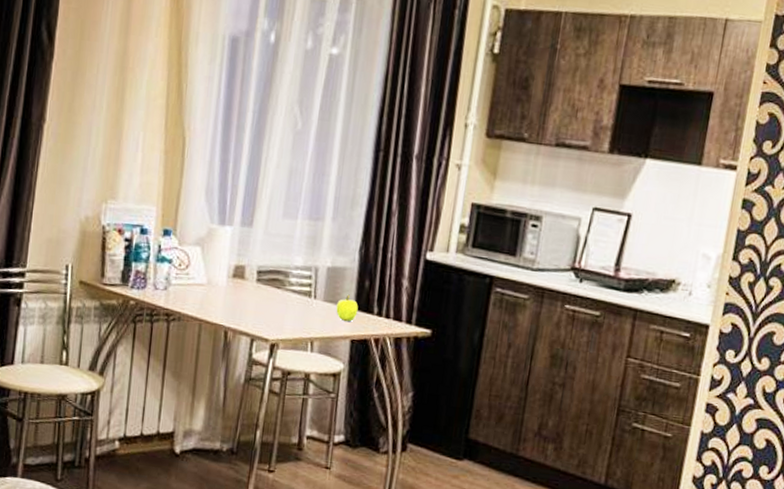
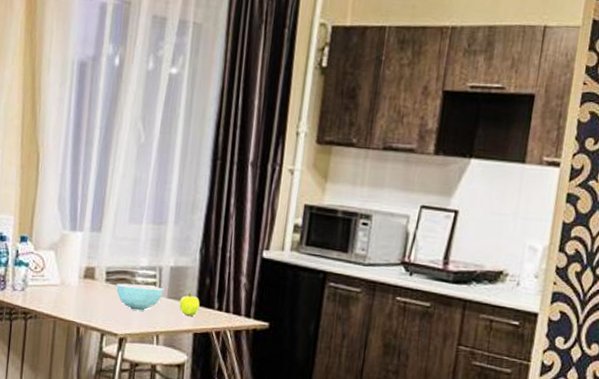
cereal bowl: none [268,284,319,315] -> present [116,283,164,311]

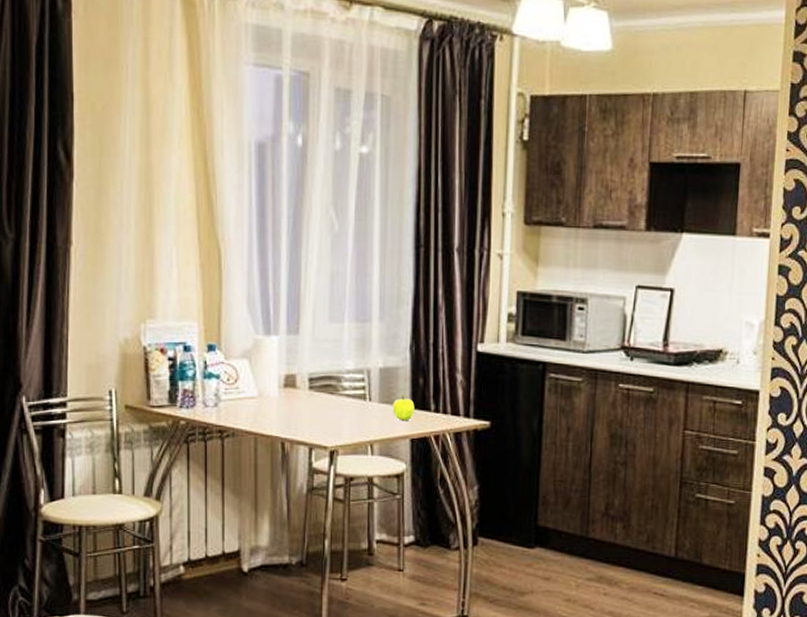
cereal bowl: present [116,283,164,311] -> none [321,390,374,419]

